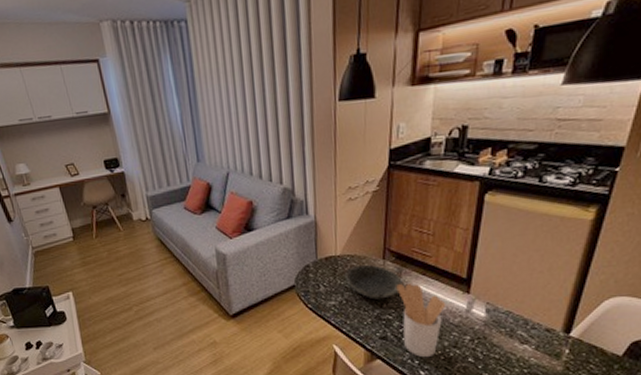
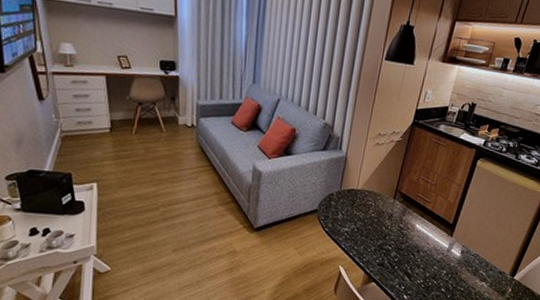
bowl: present [345,264,402,300] -> none [361,200,405,232]
utensil holder: present [396,283,446,358] -> none [396,220,434,285]

